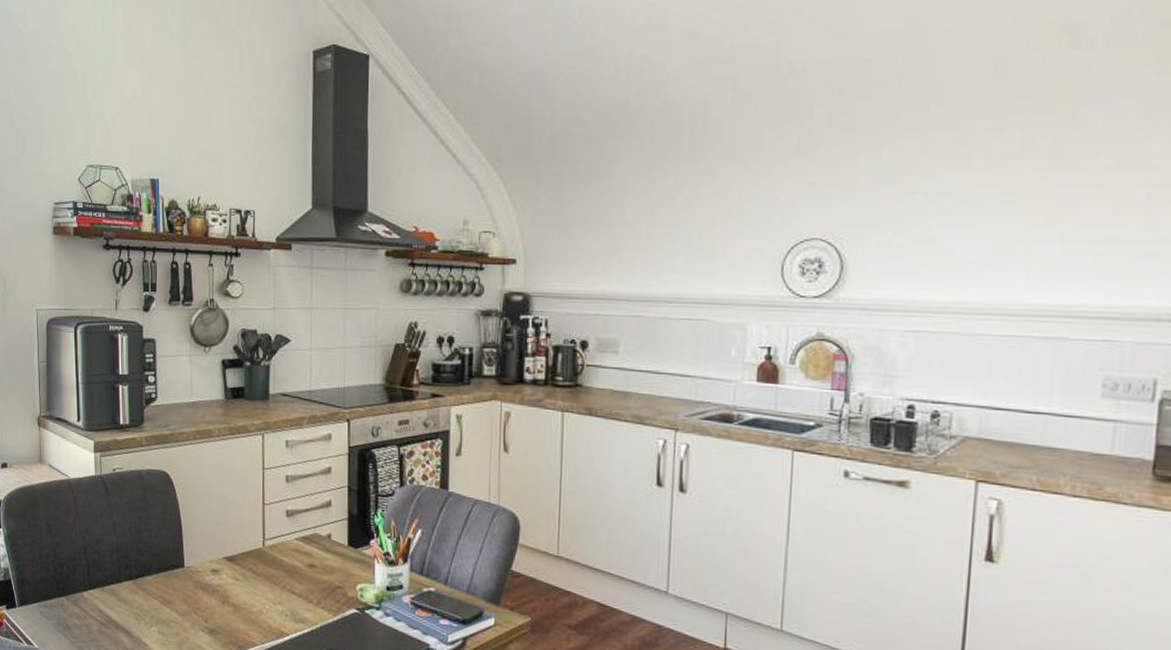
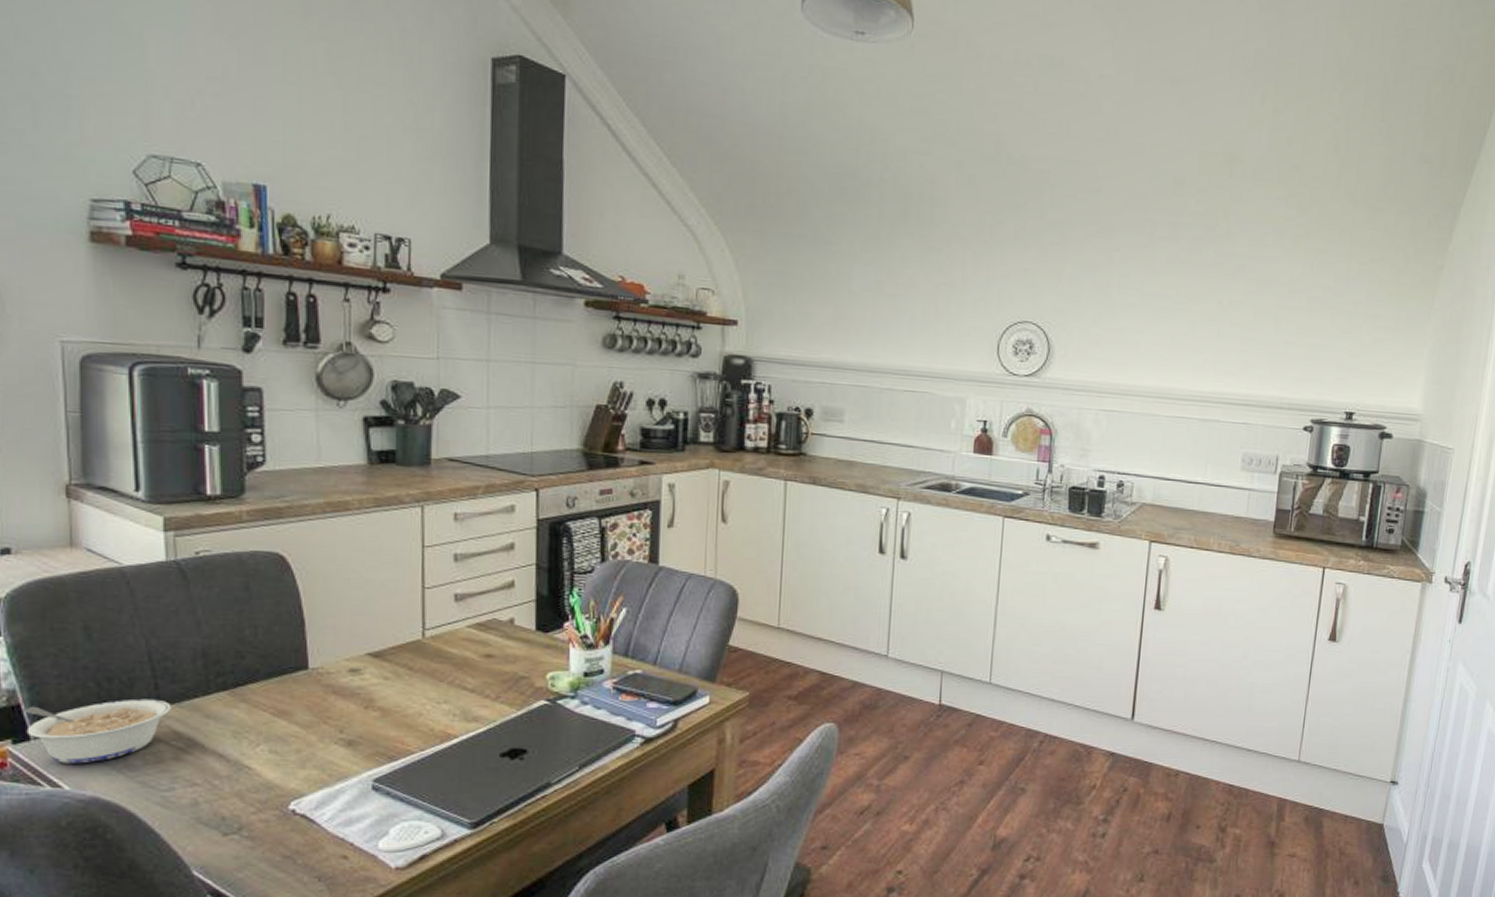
legume: none [13,581,98,629] -> present [24,698,171,764]

